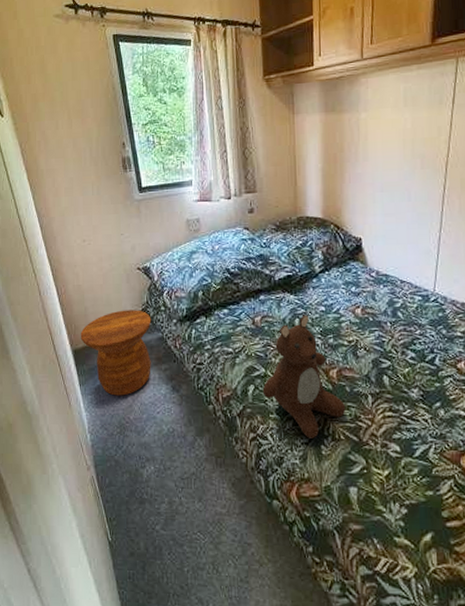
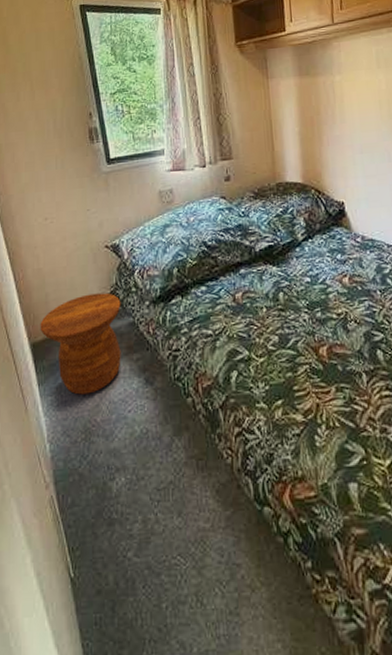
teddy bear: present [262,315,346,439] -> none [246,287,340,429]

